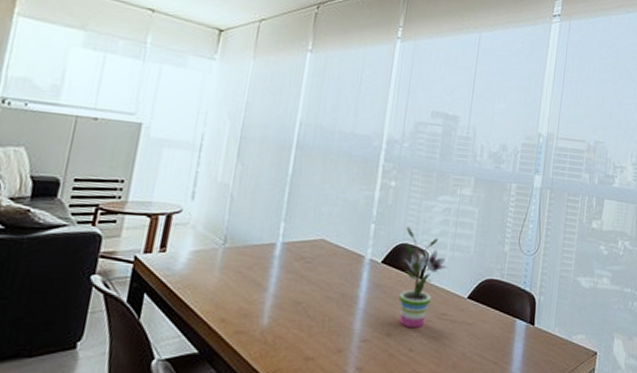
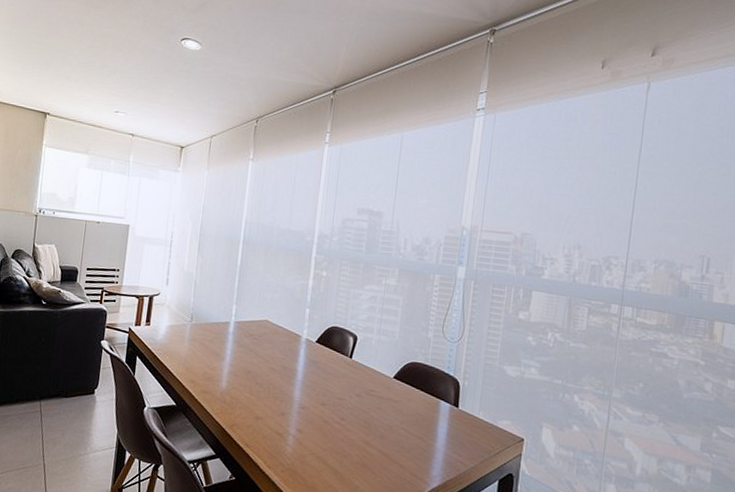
potted plant: present [399,227,448,329] -> none [331,312,375,401]

